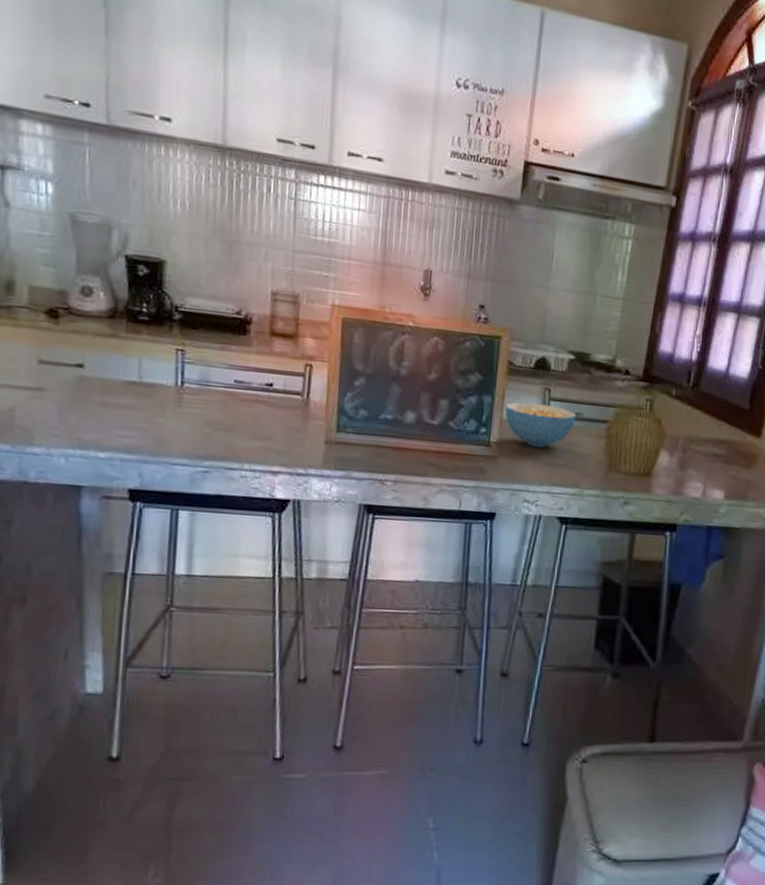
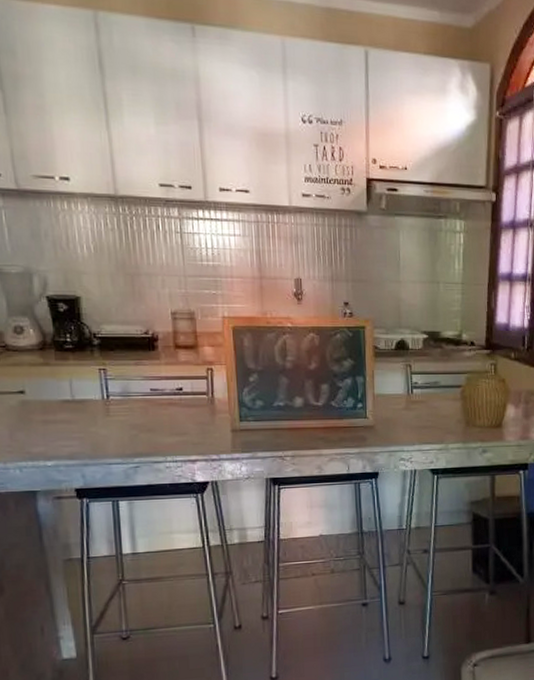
cereal bowl: present [505,402,576,448] -> none [375,378,435,414]

